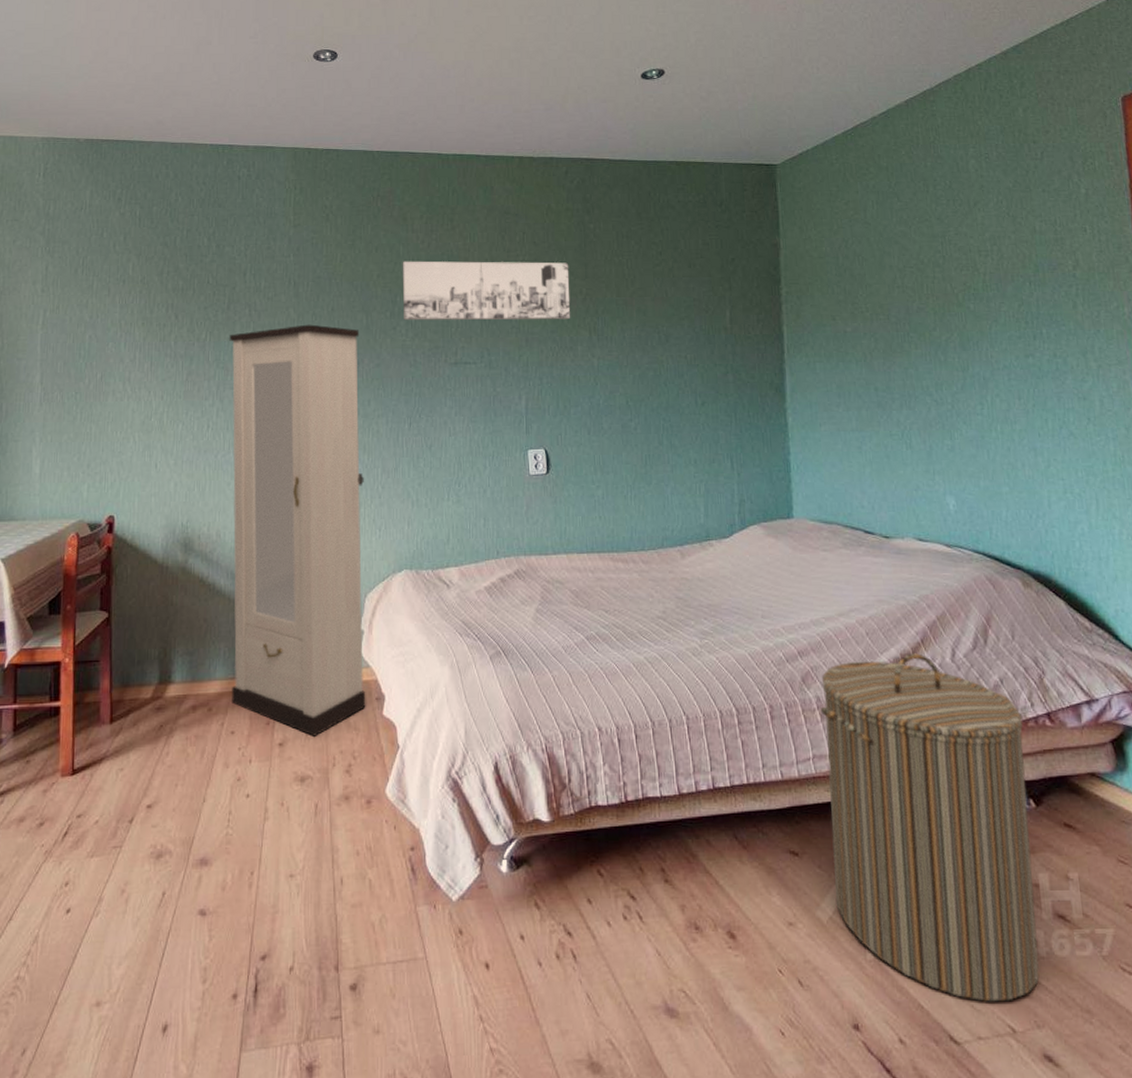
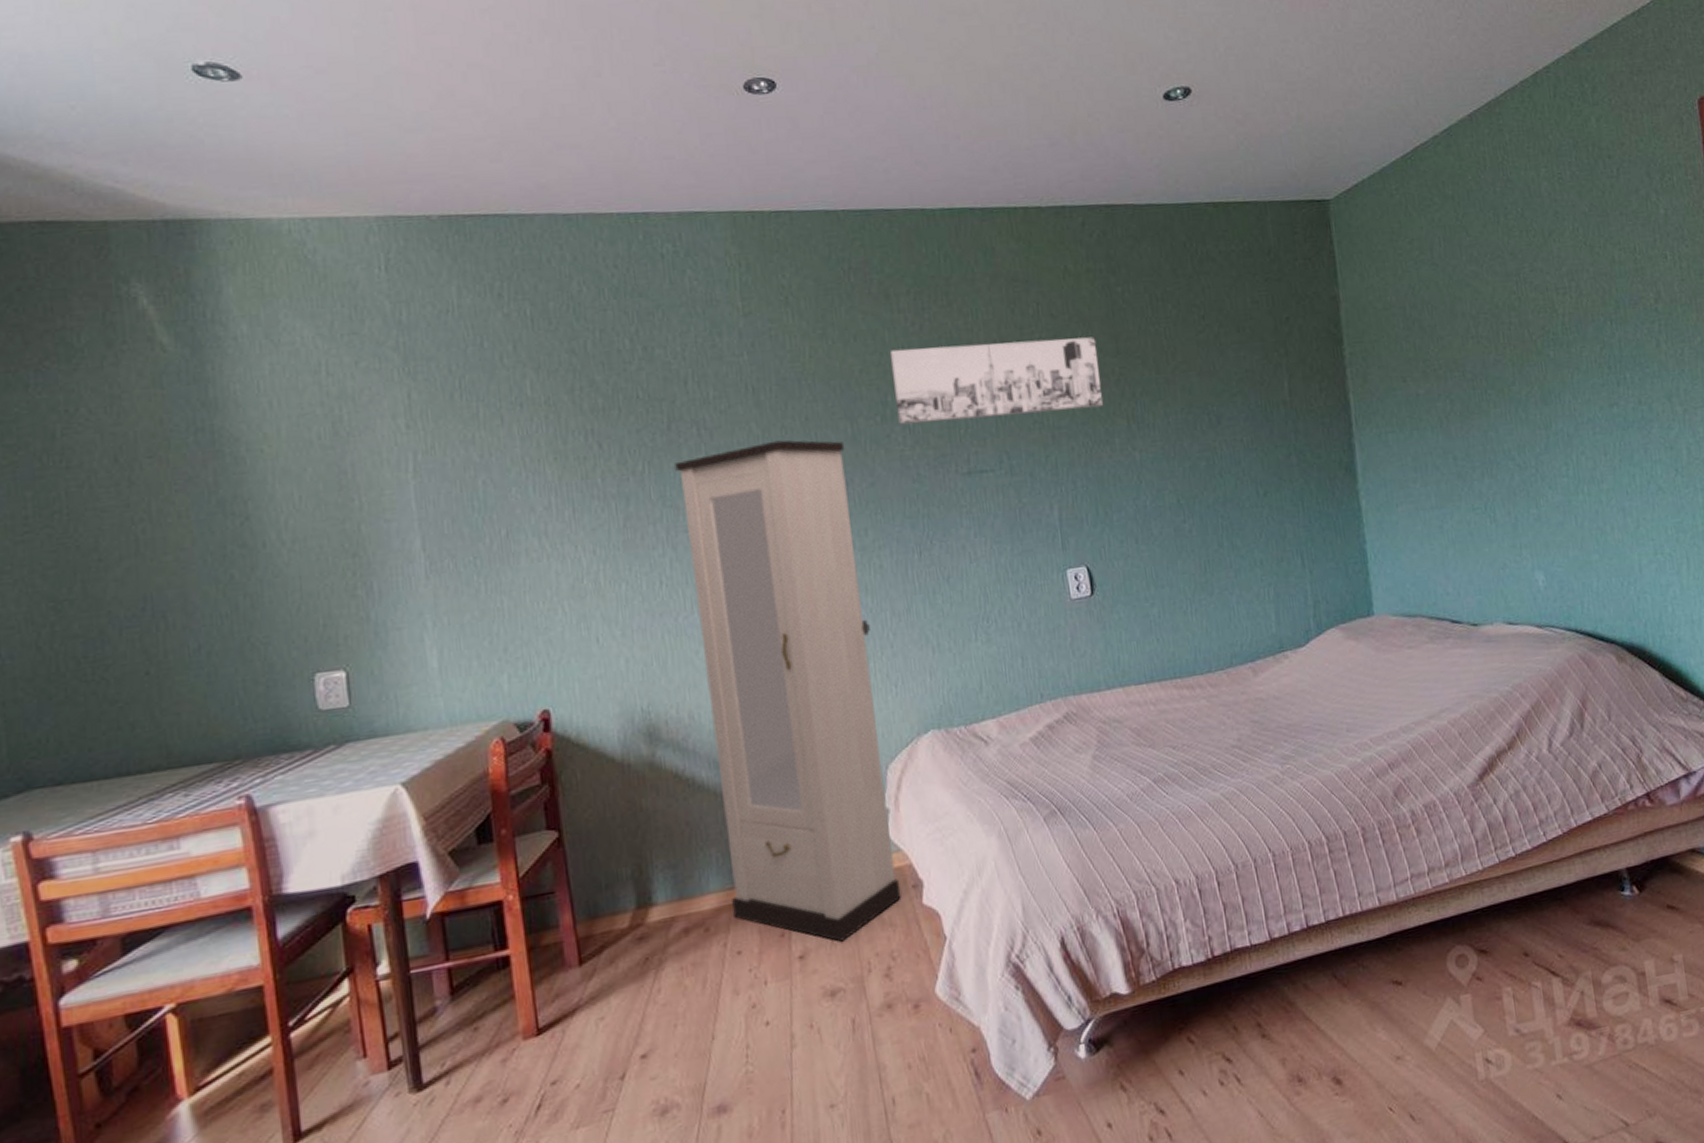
laundry hamper: present [820,653,1039,1002] -> none [1414,748,1649,1102]

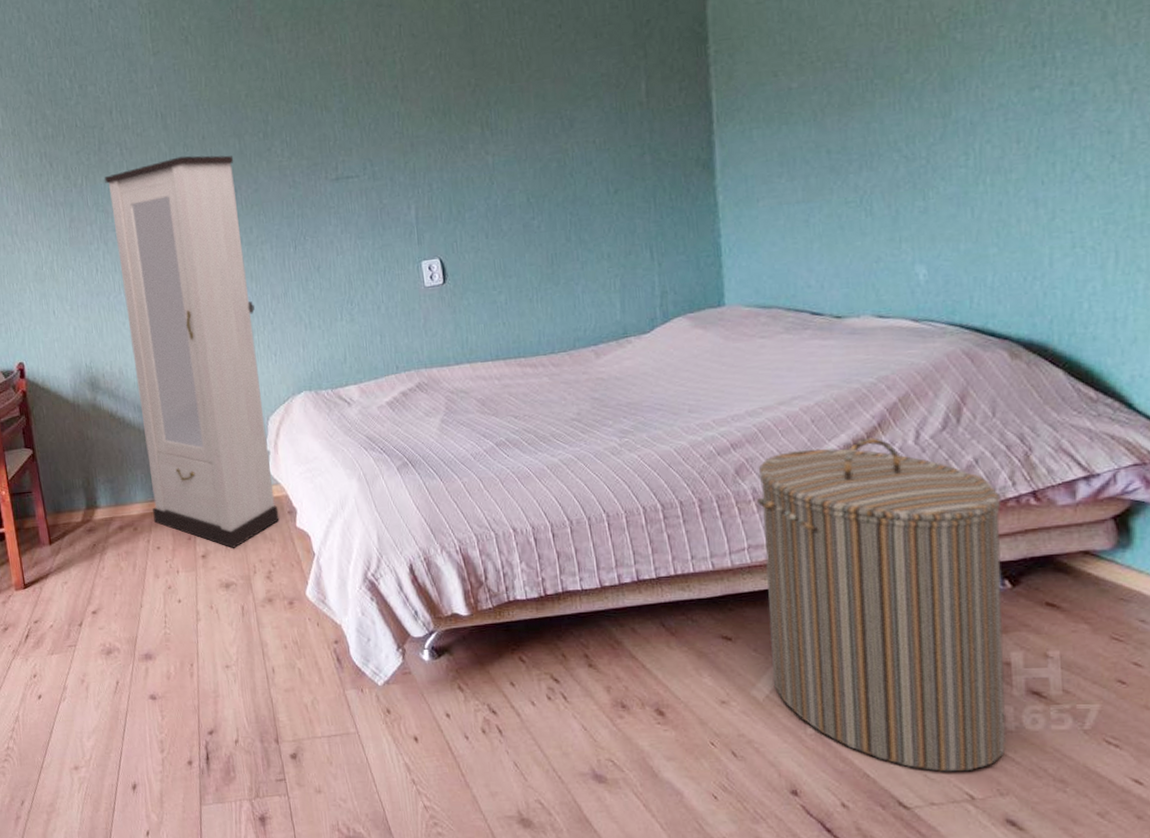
wall art: present [889,337,1103,425] -> none [270,52,458,140]
laundry hamper: none [1414,748,1649,1102] -> present [756,438,1006,772]

